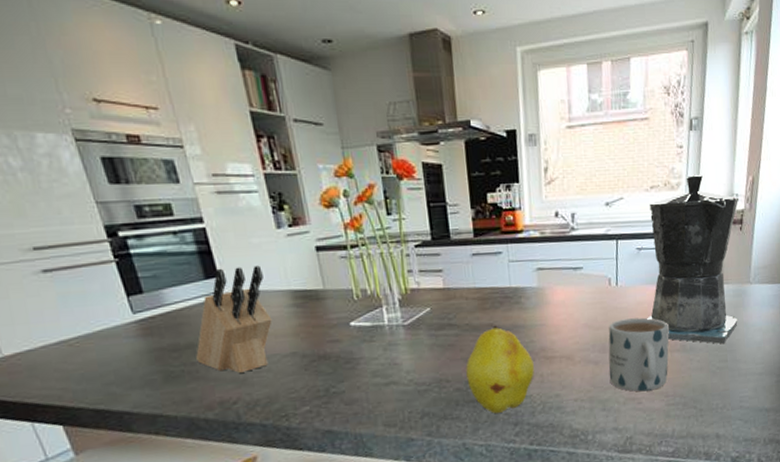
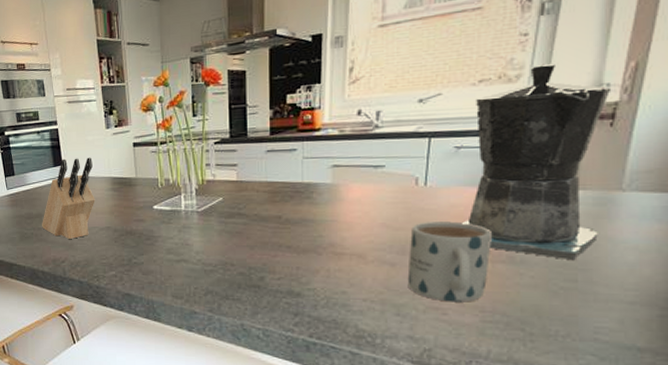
fruit: present [466,325,534,413] -> none [251,217,320,301]

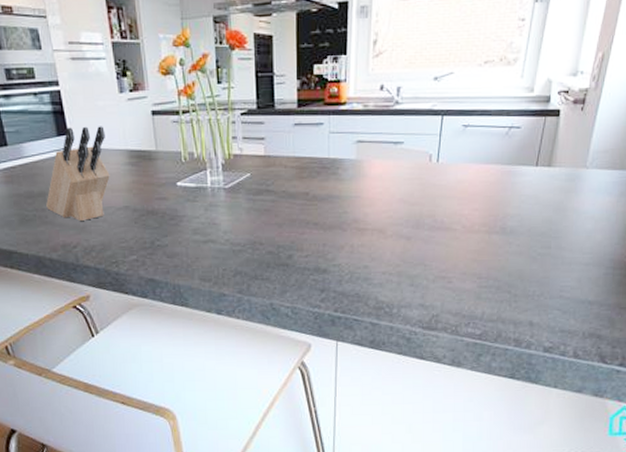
mug: present [407,221,492,302] -> none [420,196,489,271]
coffee maker: present [462,63,612,261] -> none [467,49,584,230]

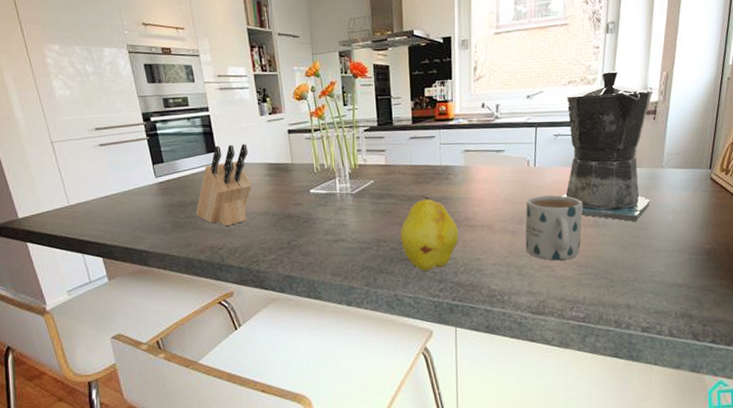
fruit: none [279,194,345,278] -> present [400,196,458,271]
mug: none [420,196,489,271] -> present [525,195,583,261]
coffee maker: none [467,49,584,230] -> present [562,70,653,222]

